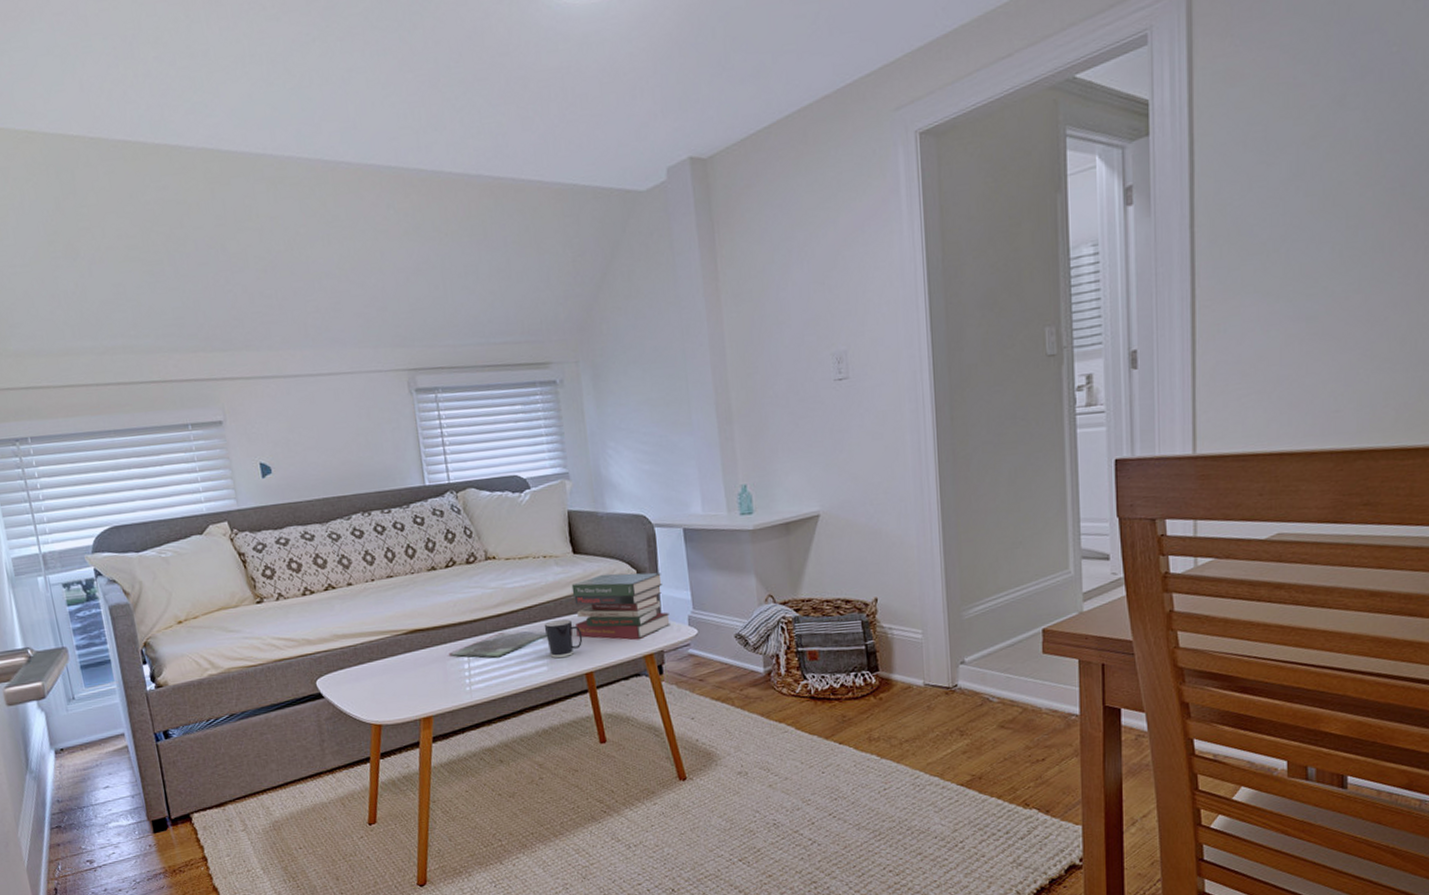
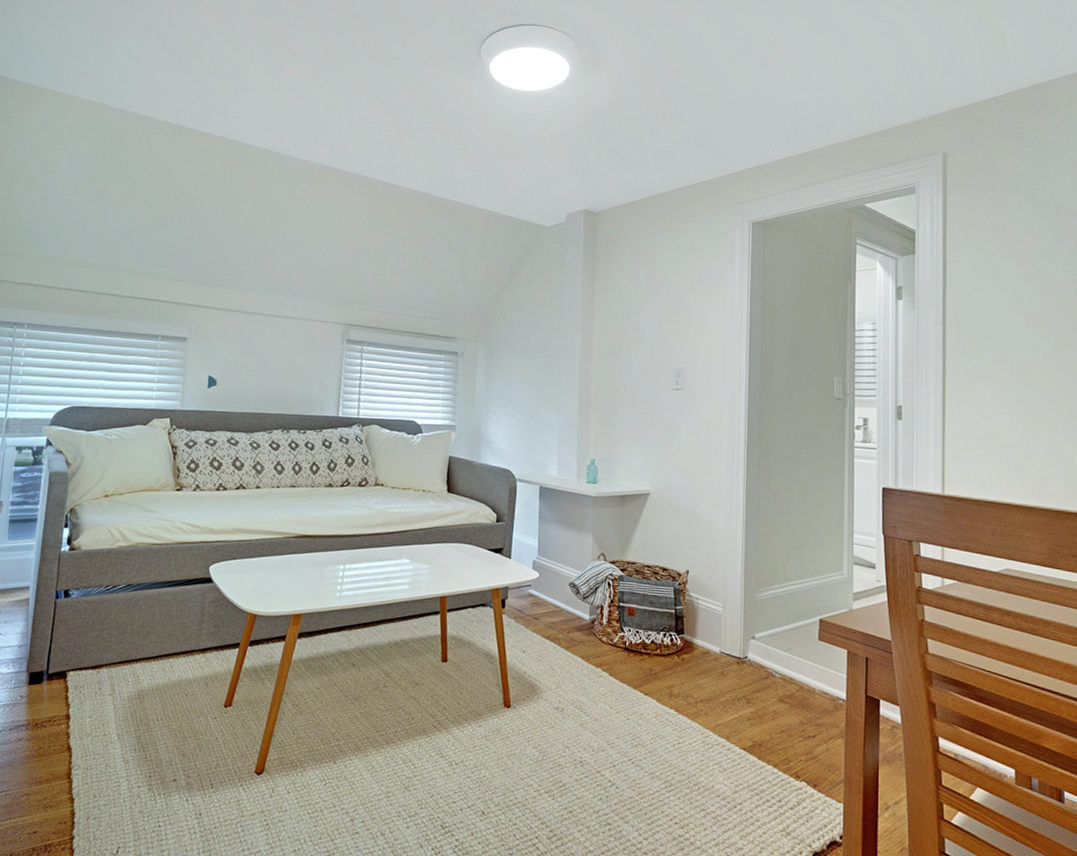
magazine: present [449,631,548,658] -> none [328,548,414,571]
mug: present [544,619,583,659] -> none [412,546,443,580]
books: present [571,572,670,640] -> none [439,513,518,575]

